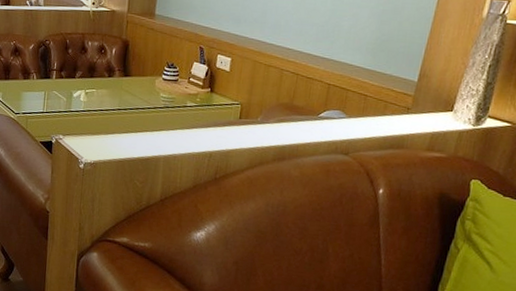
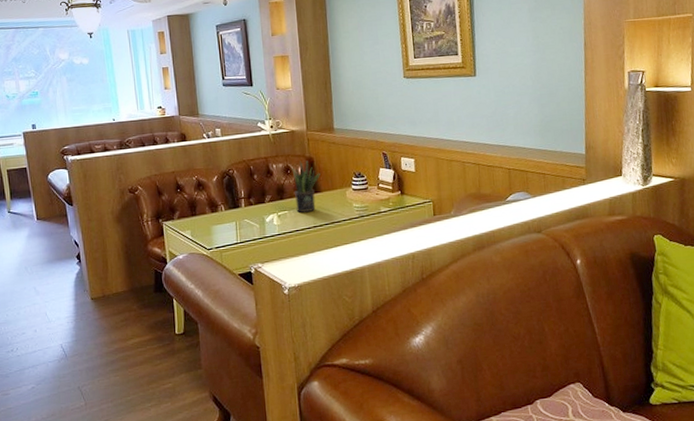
potted plant: none [104,42,134,94] -> present [292,160,320,213]

